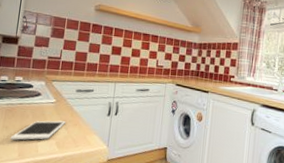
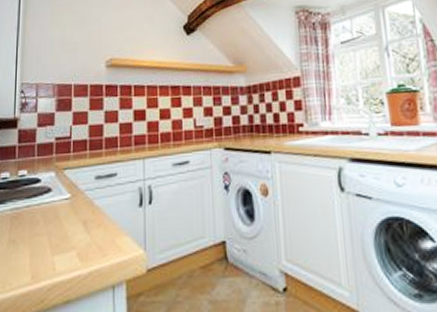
cell phone: present [10,120,66,140] -> none [19,222,87,258]

